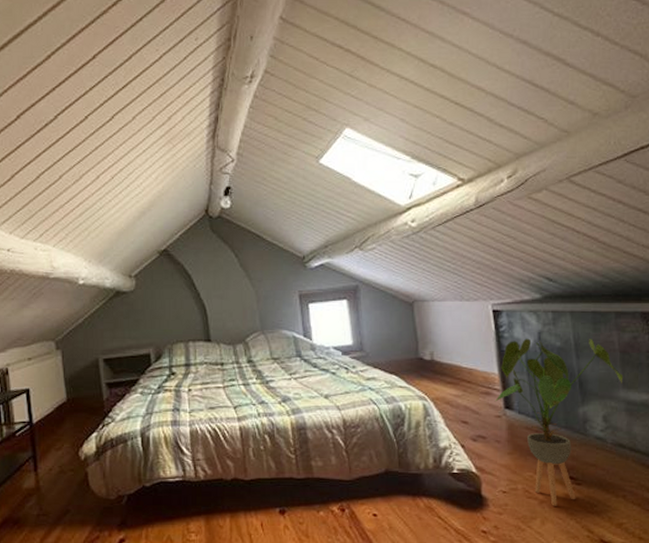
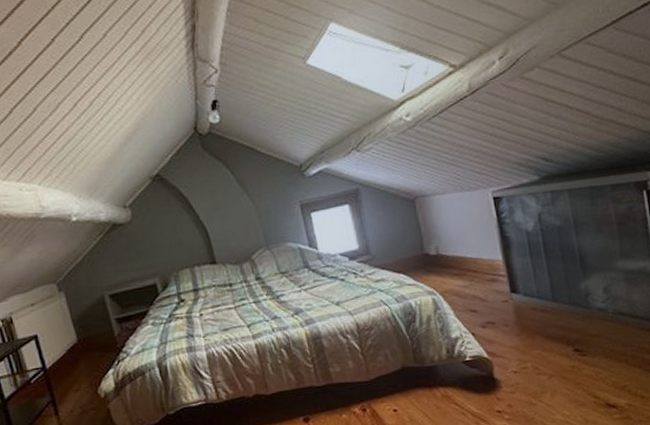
house plant: present [494,338,624,506] -> none [500,214,621,379]

